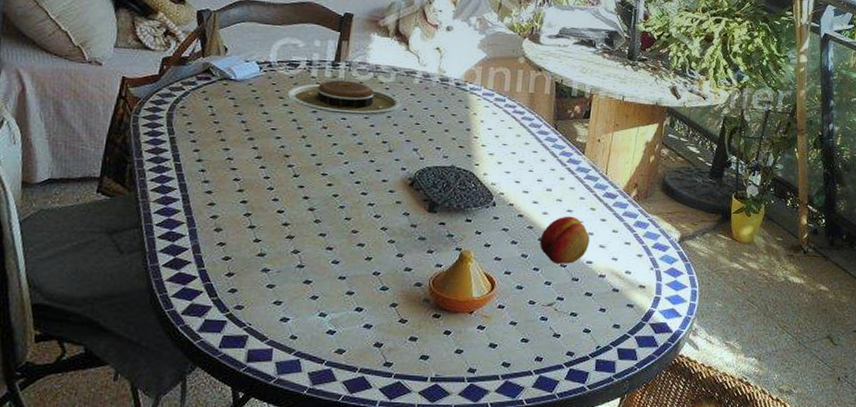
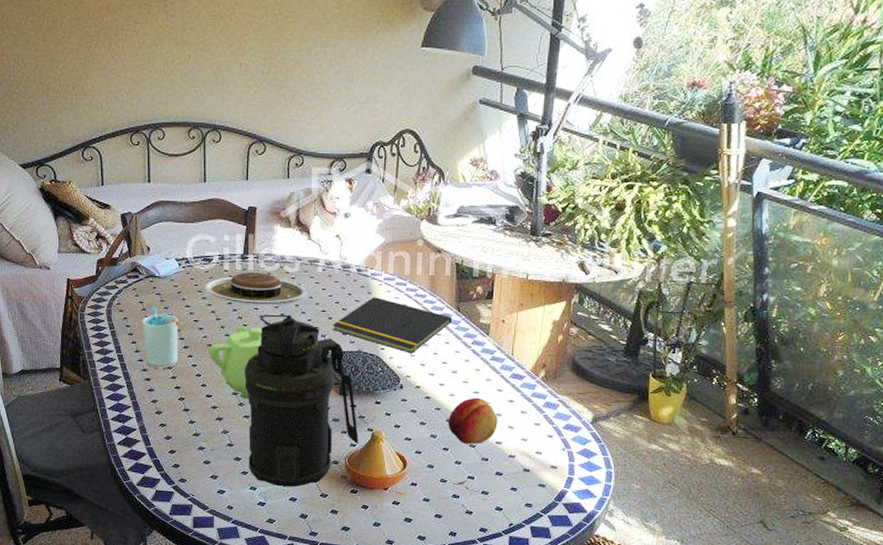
cup: none [208,111,253,181] -> present [142,306,179,369]
teapot: none [284,136,349,216] -> present [208,325,262,399]
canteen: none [319,125,446,313] -> present [244,314,358,487]
notepad: none [425,111,550,170] -> present [332,297,453,354]

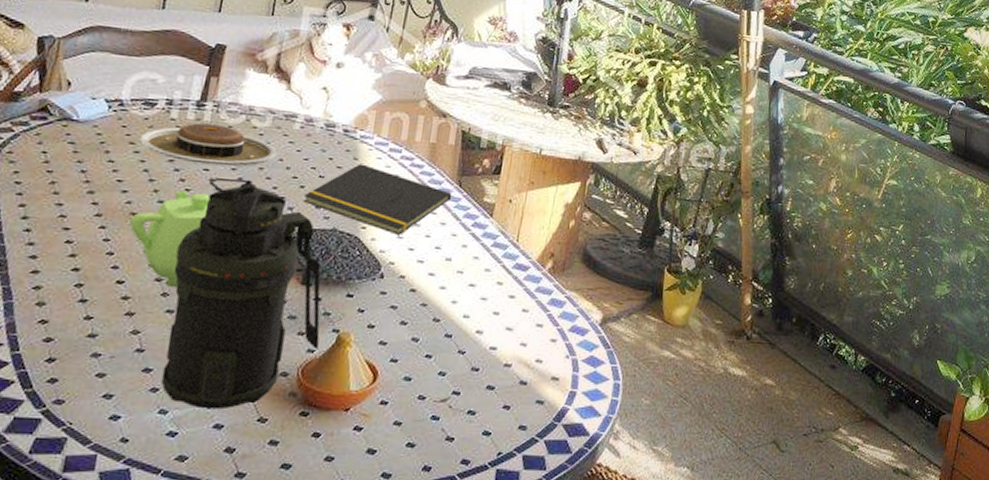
cup: present [142,306,179,369] -> none [35,158,95,244]
fruit: present [448,397,498,444] -> none [434,291,495,350]

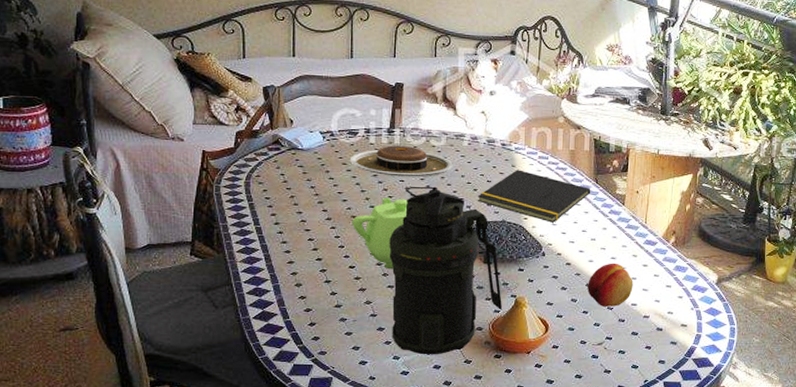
fruit: none [434,291,495,350] -> present [587,263,633,307]

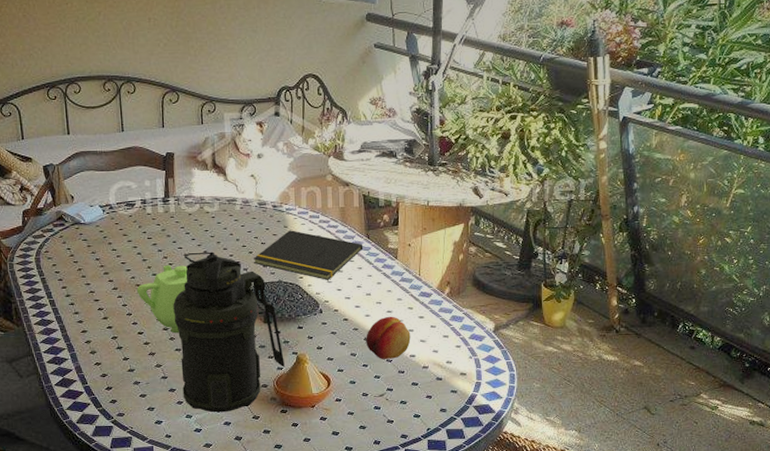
plate: present [349,145,453,177] -> none [129,214,228,244]

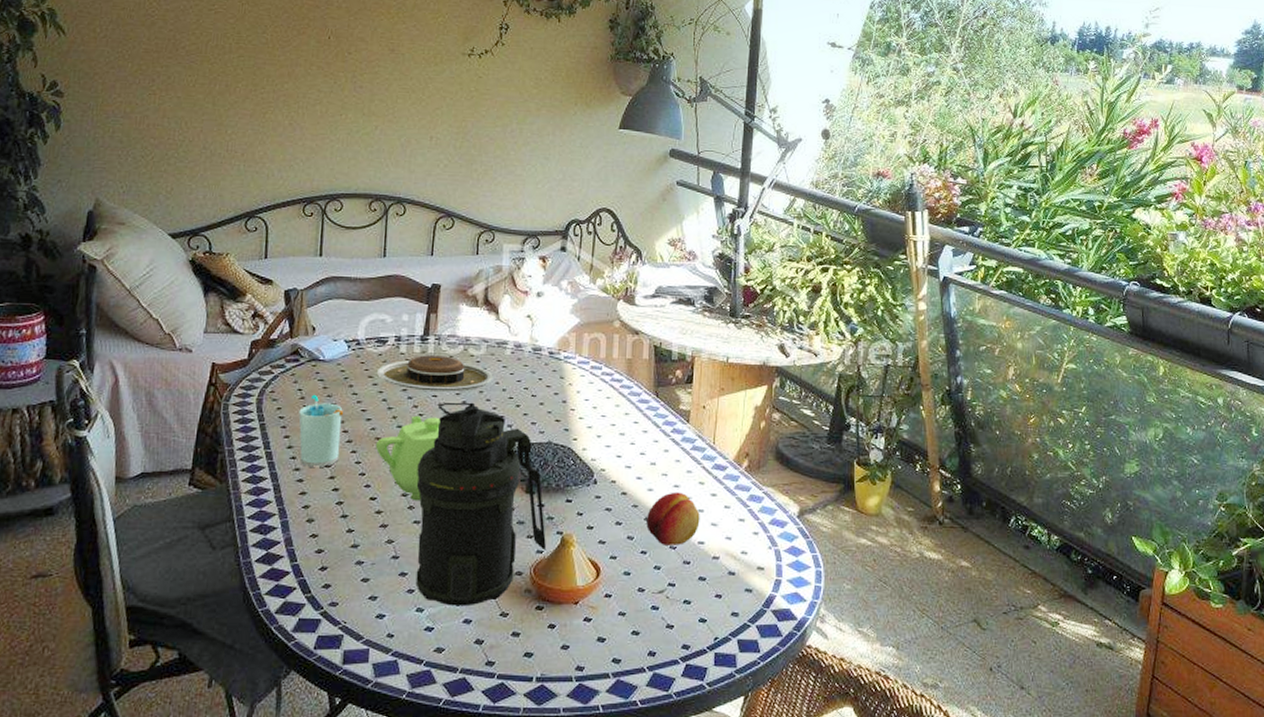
cup: none [71,252,109,312] -> present [298,394,343,468]
plate: none [129,214,228,244] -> present [376,355,493,392]
notepad: present [253,230,364,280] -> none [520,382,651,444]

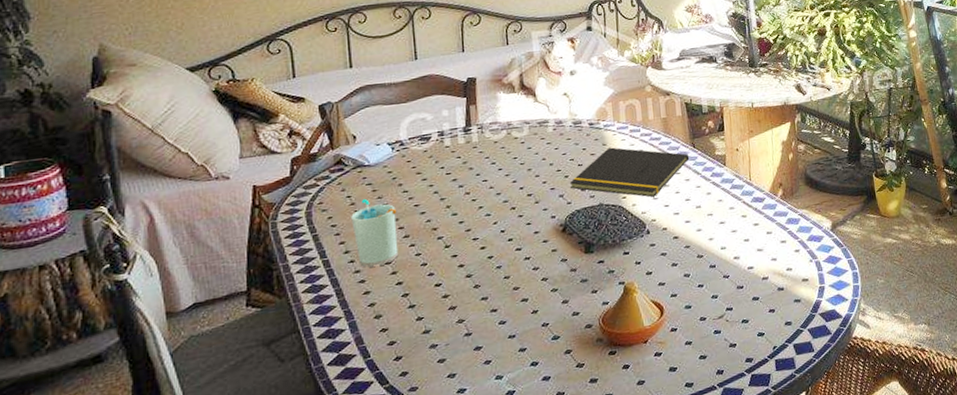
teapot: present [375,415,441,501] -> none [433,199,494,280]
plate: present [376,355,493,392] -> none [424,142,539,179]
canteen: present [415,402,546,607] -> none [477,180,611,368]
notepad: none [520,382,651,444] -> present [569,147,690,198]
fruit: present [646,492,700,545] -> none [699,227,747,276]

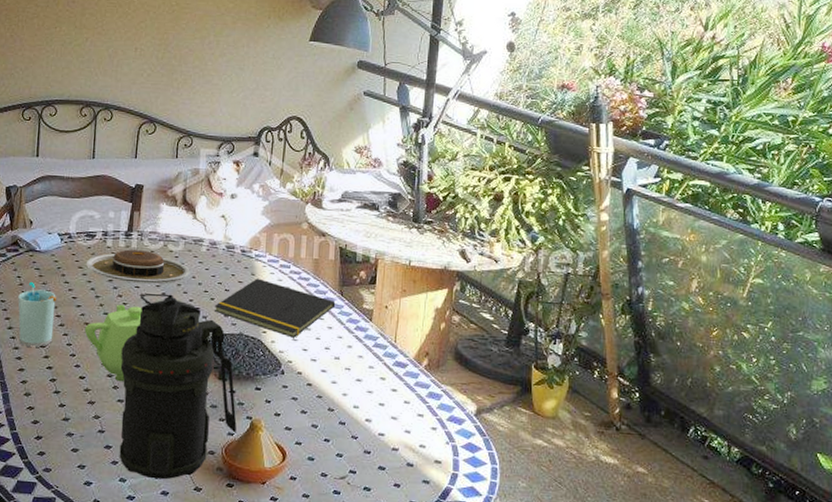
plate: none [424,142,539,179] -> present [86,249,190,284]
teapot: none [433,199,494,280] -> present [84,304,143,382]
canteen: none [477,180,611,368] -> present [119,293,237,480]

